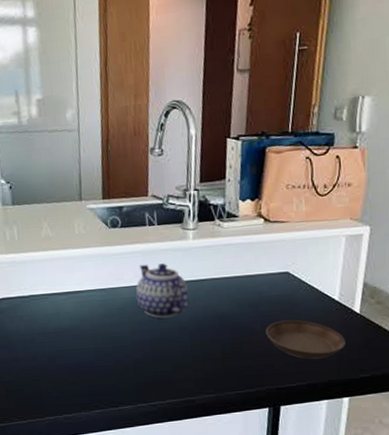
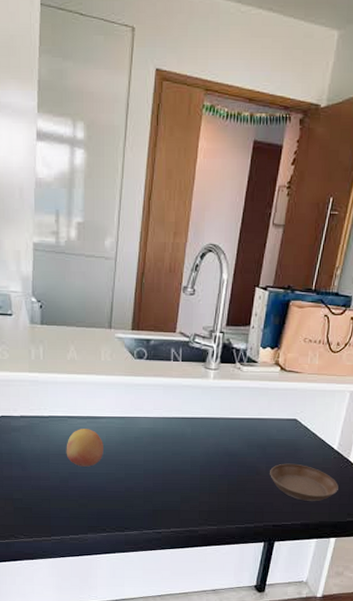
fruit: none [50,304,88,344] -> present [66,429,103,467]
teapot: present [135,263,189,319] -> none [153,397,203,451]

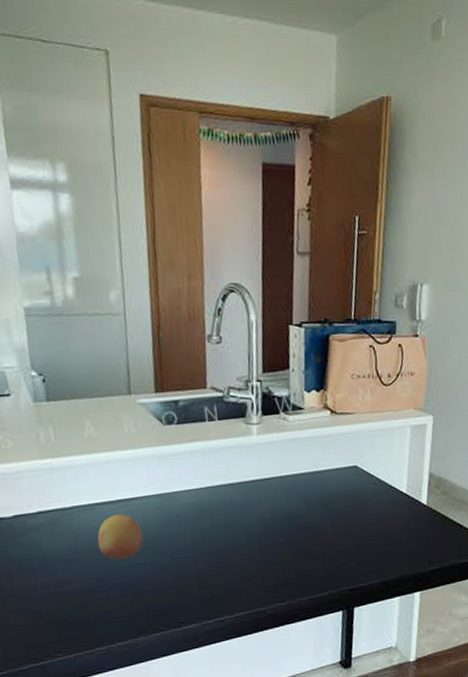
saucer: present [270,463,338,502] -> none [336,515,415,556]

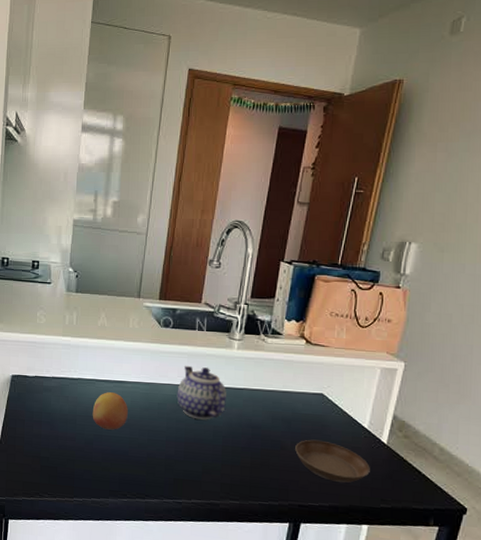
teapot: none [196,462,255,524] -> present [176,365,226,420]
saucer: none [336,515,415,556] -> present [295,439,370,483]

